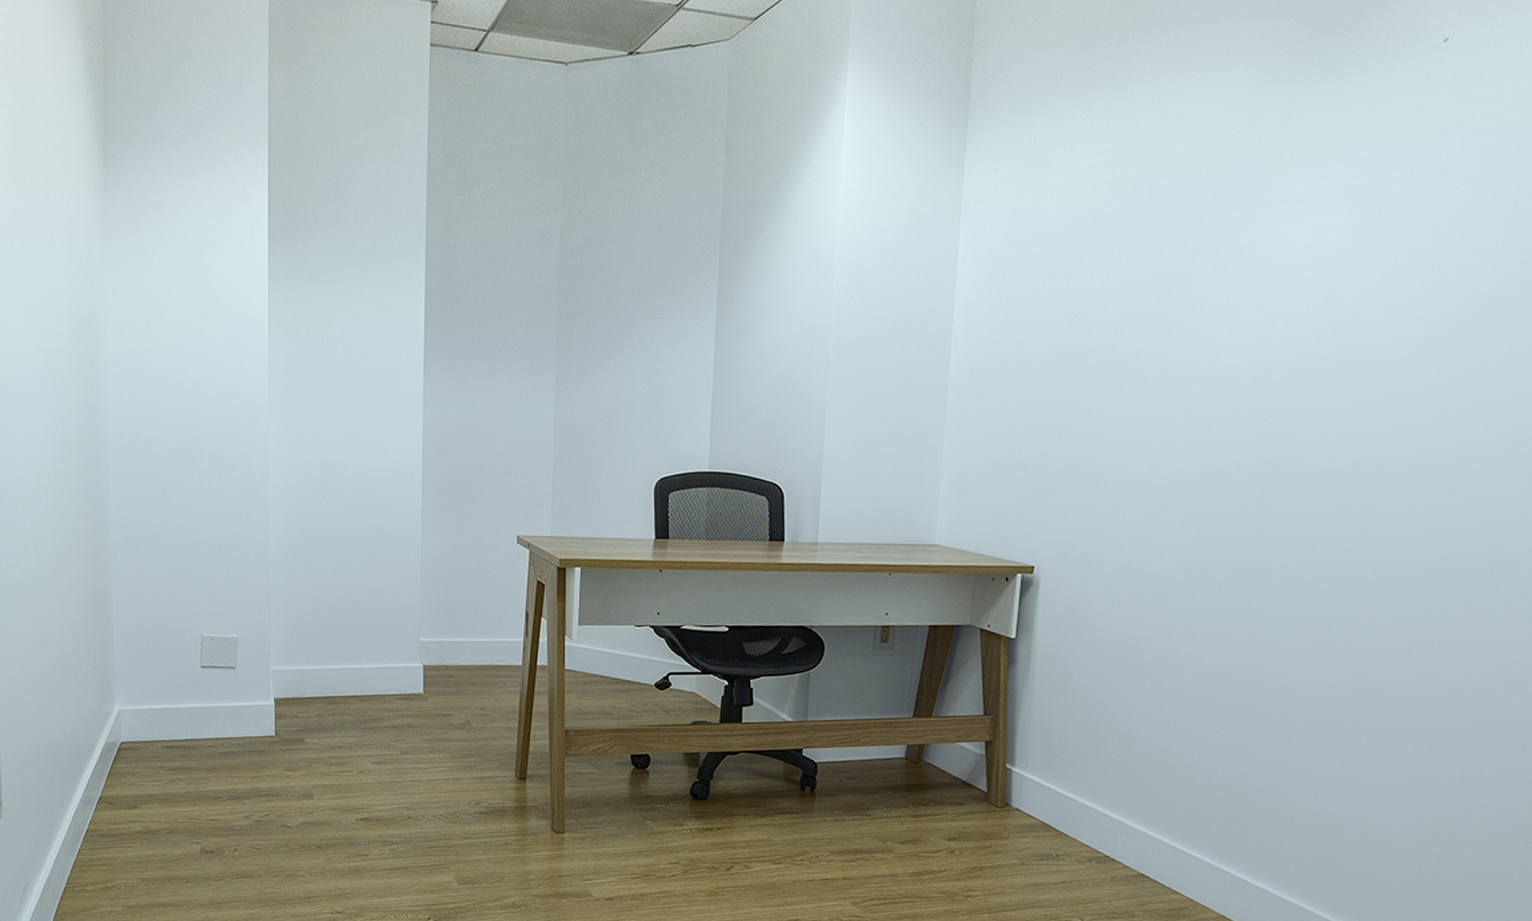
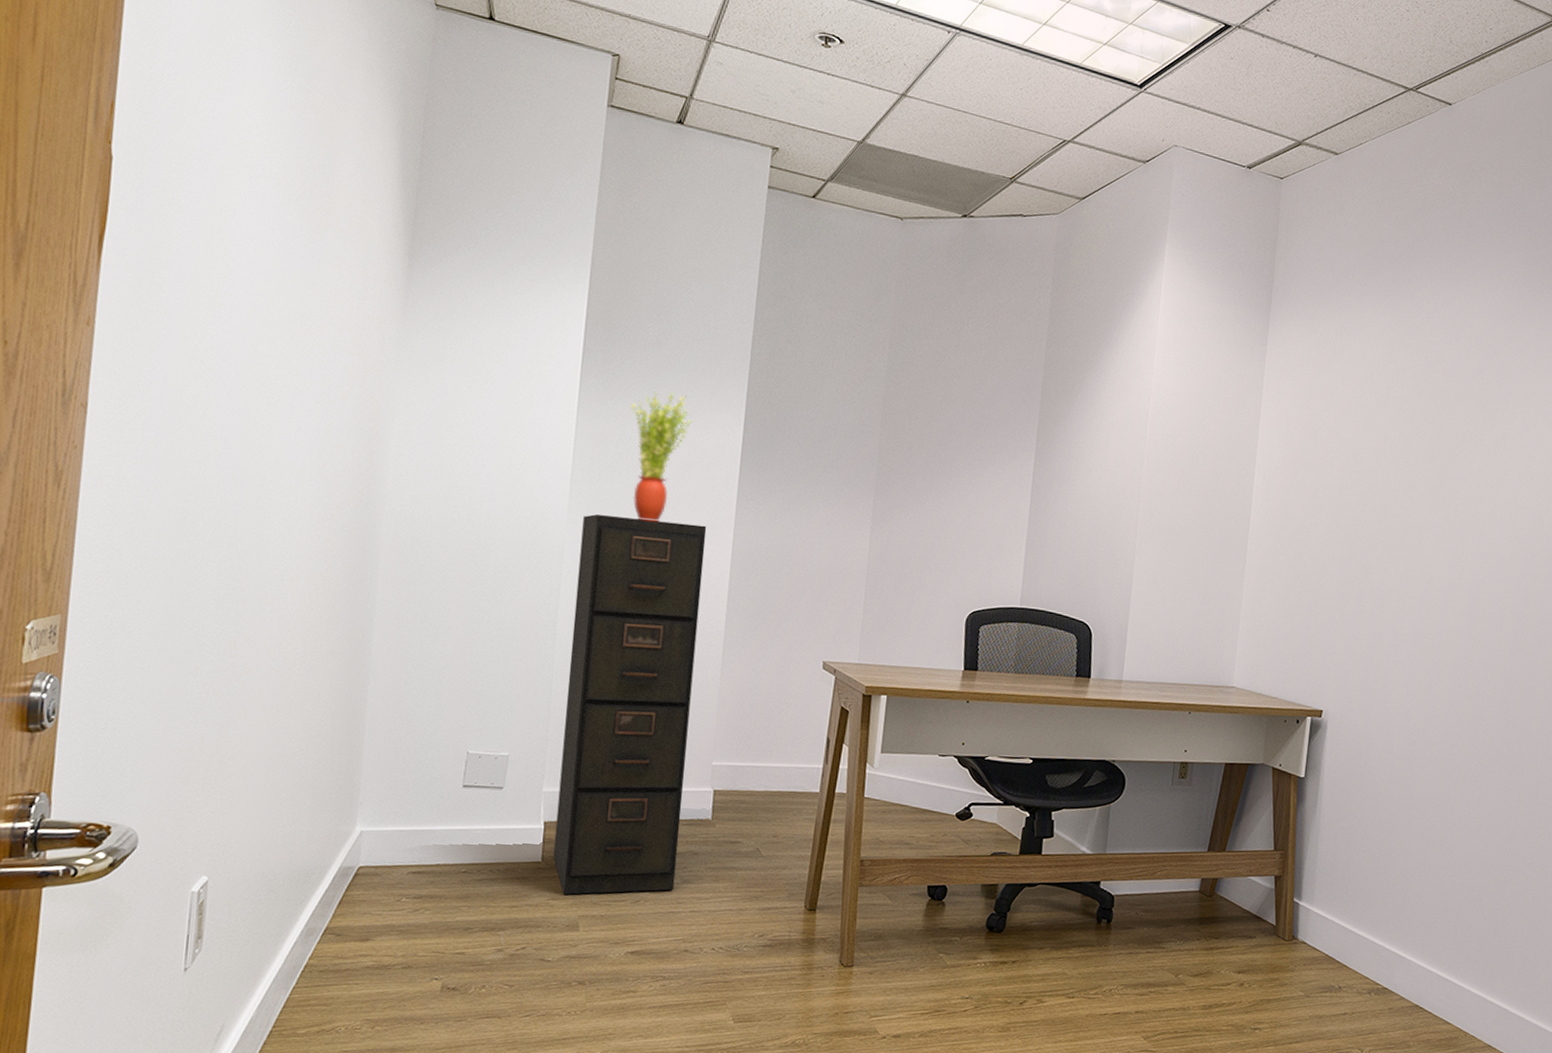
filing cabinet: none [283,400,398,766] -> present [553,513,707,895]
potted plant: none [316,272,376,404] -> present [630,392,692,522]

